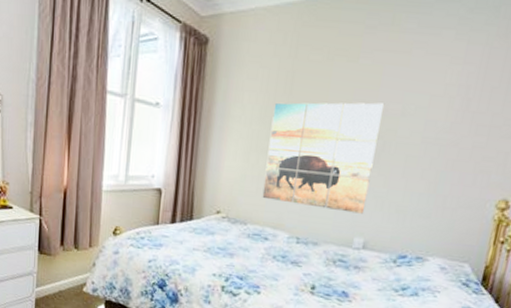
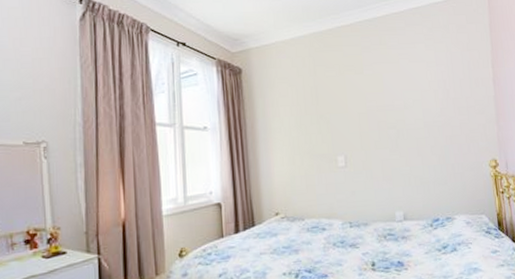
wall art: present [262,102,384,214] -> none [306,101,398,194]

